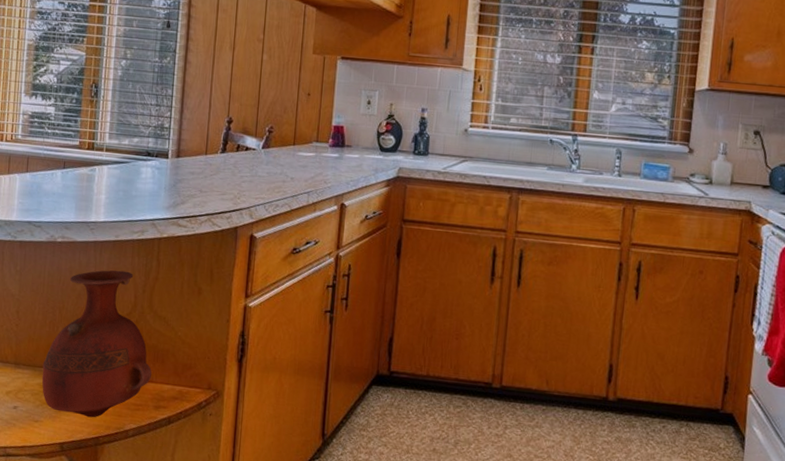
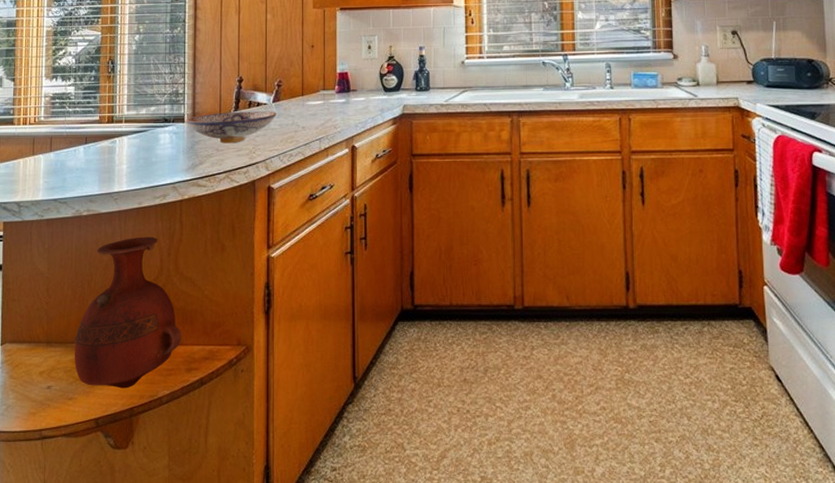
bowl: none [168,152,265,186] -> present [185,111,276,144]

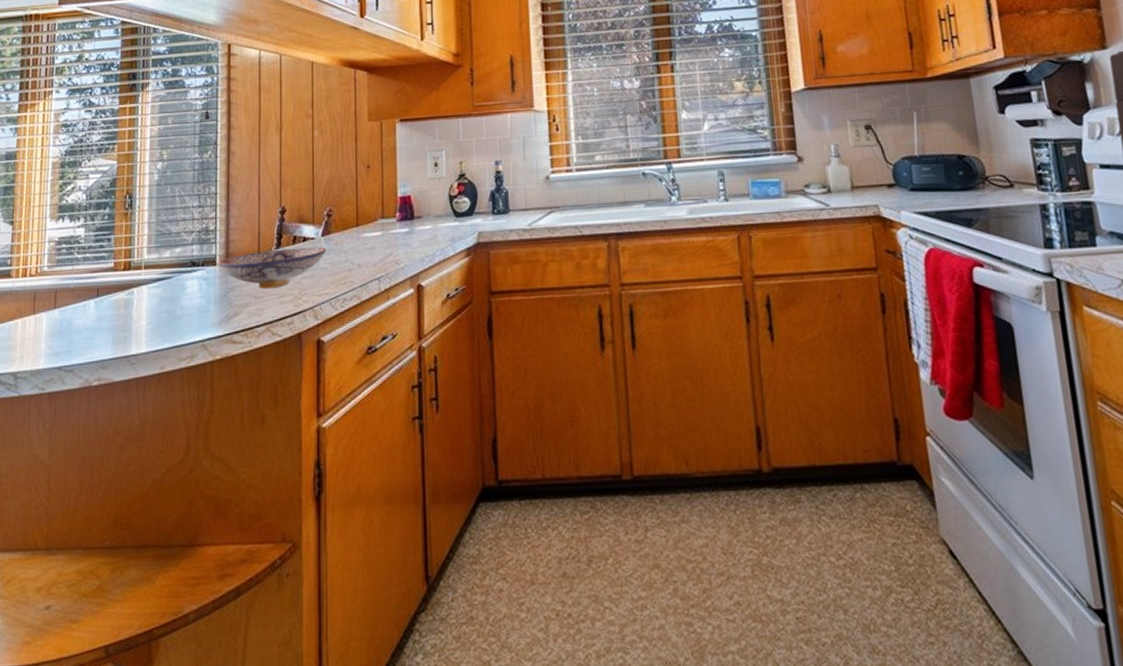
vase: present [74,236,181,389] -> none [79,408,212,605]

